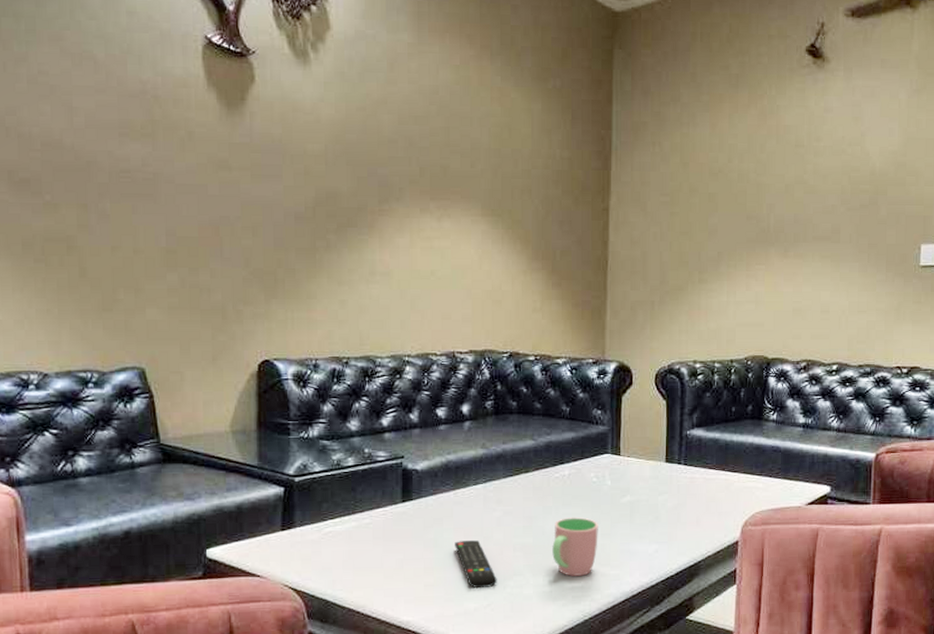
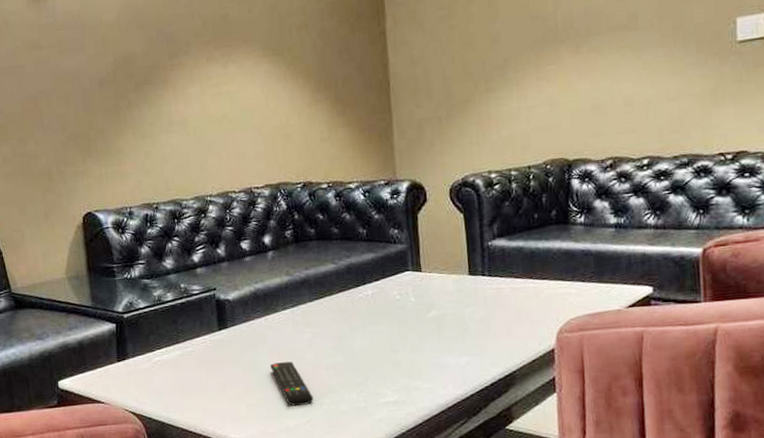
cup: present [552,517,598,576] -> none [363,334,408,392]

